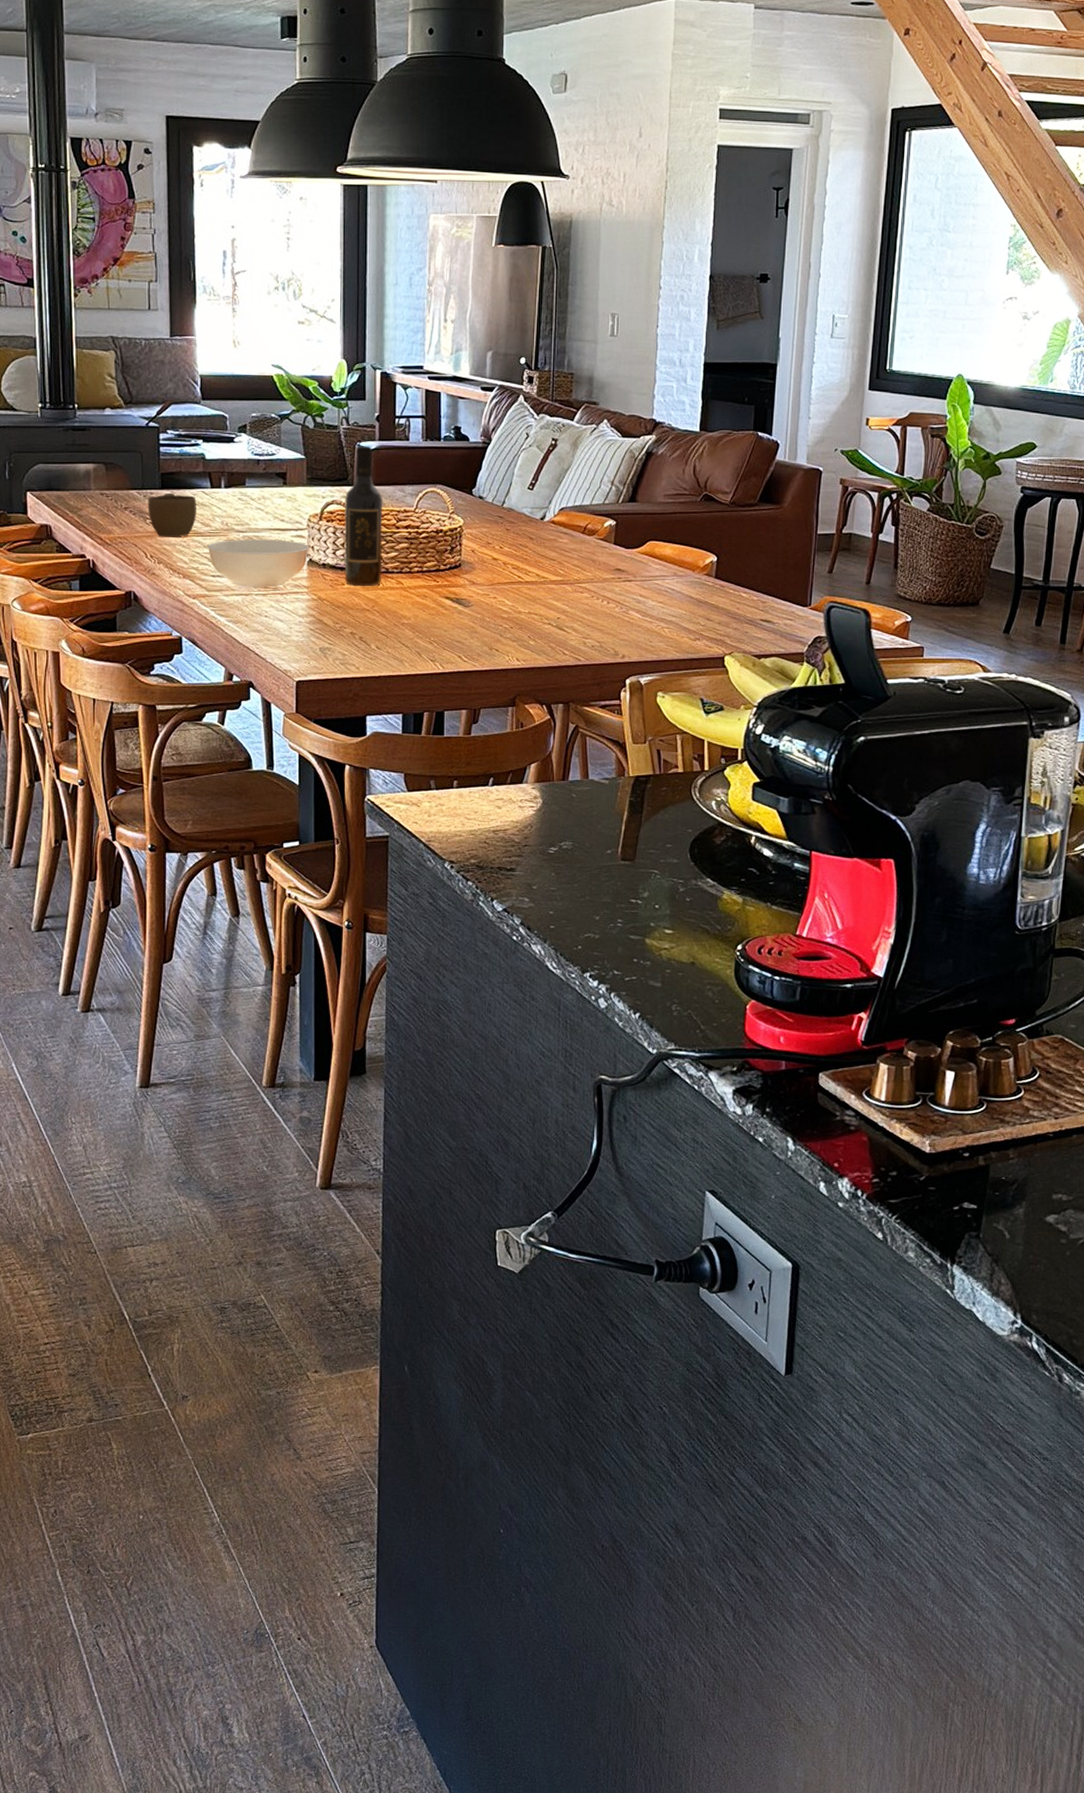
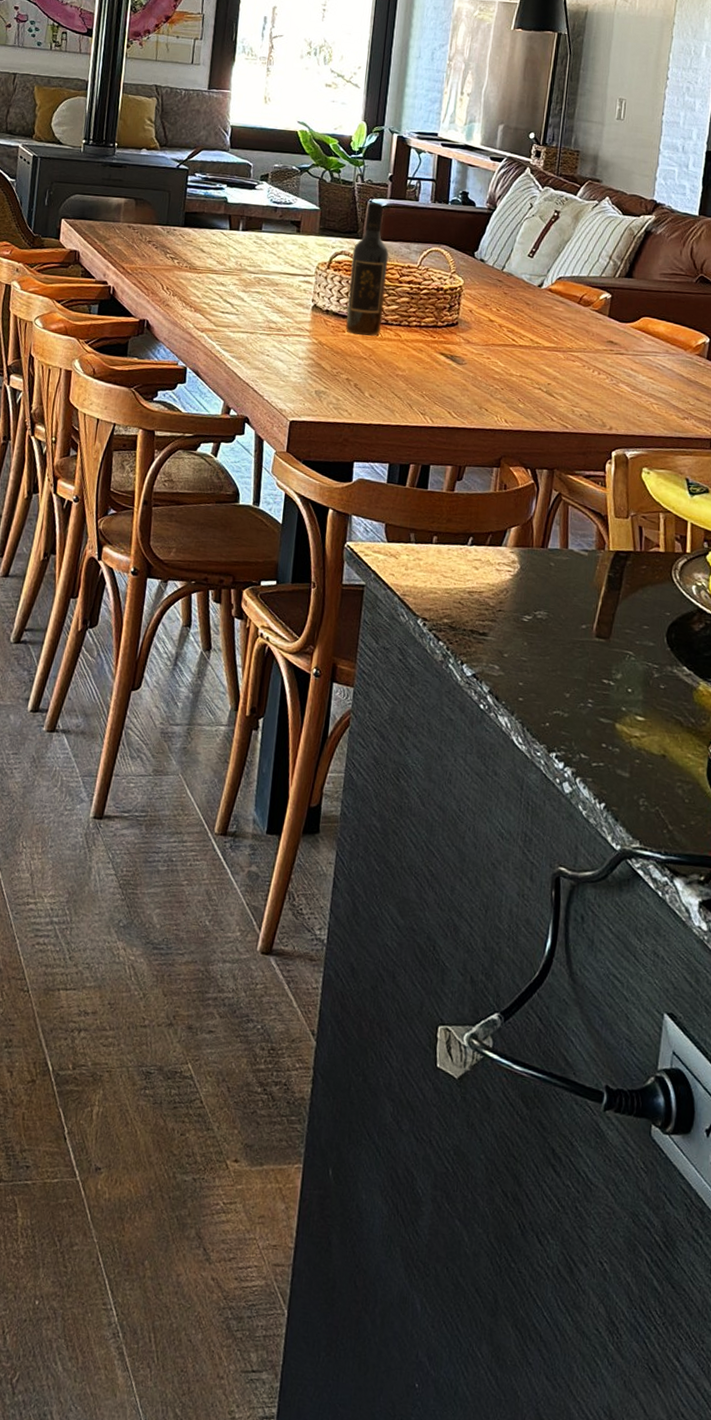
cup: present [148,492,197,537] -> none [169,230,215,273]
bowl: present [207,539,309,588] -> none [219,279,315,329]

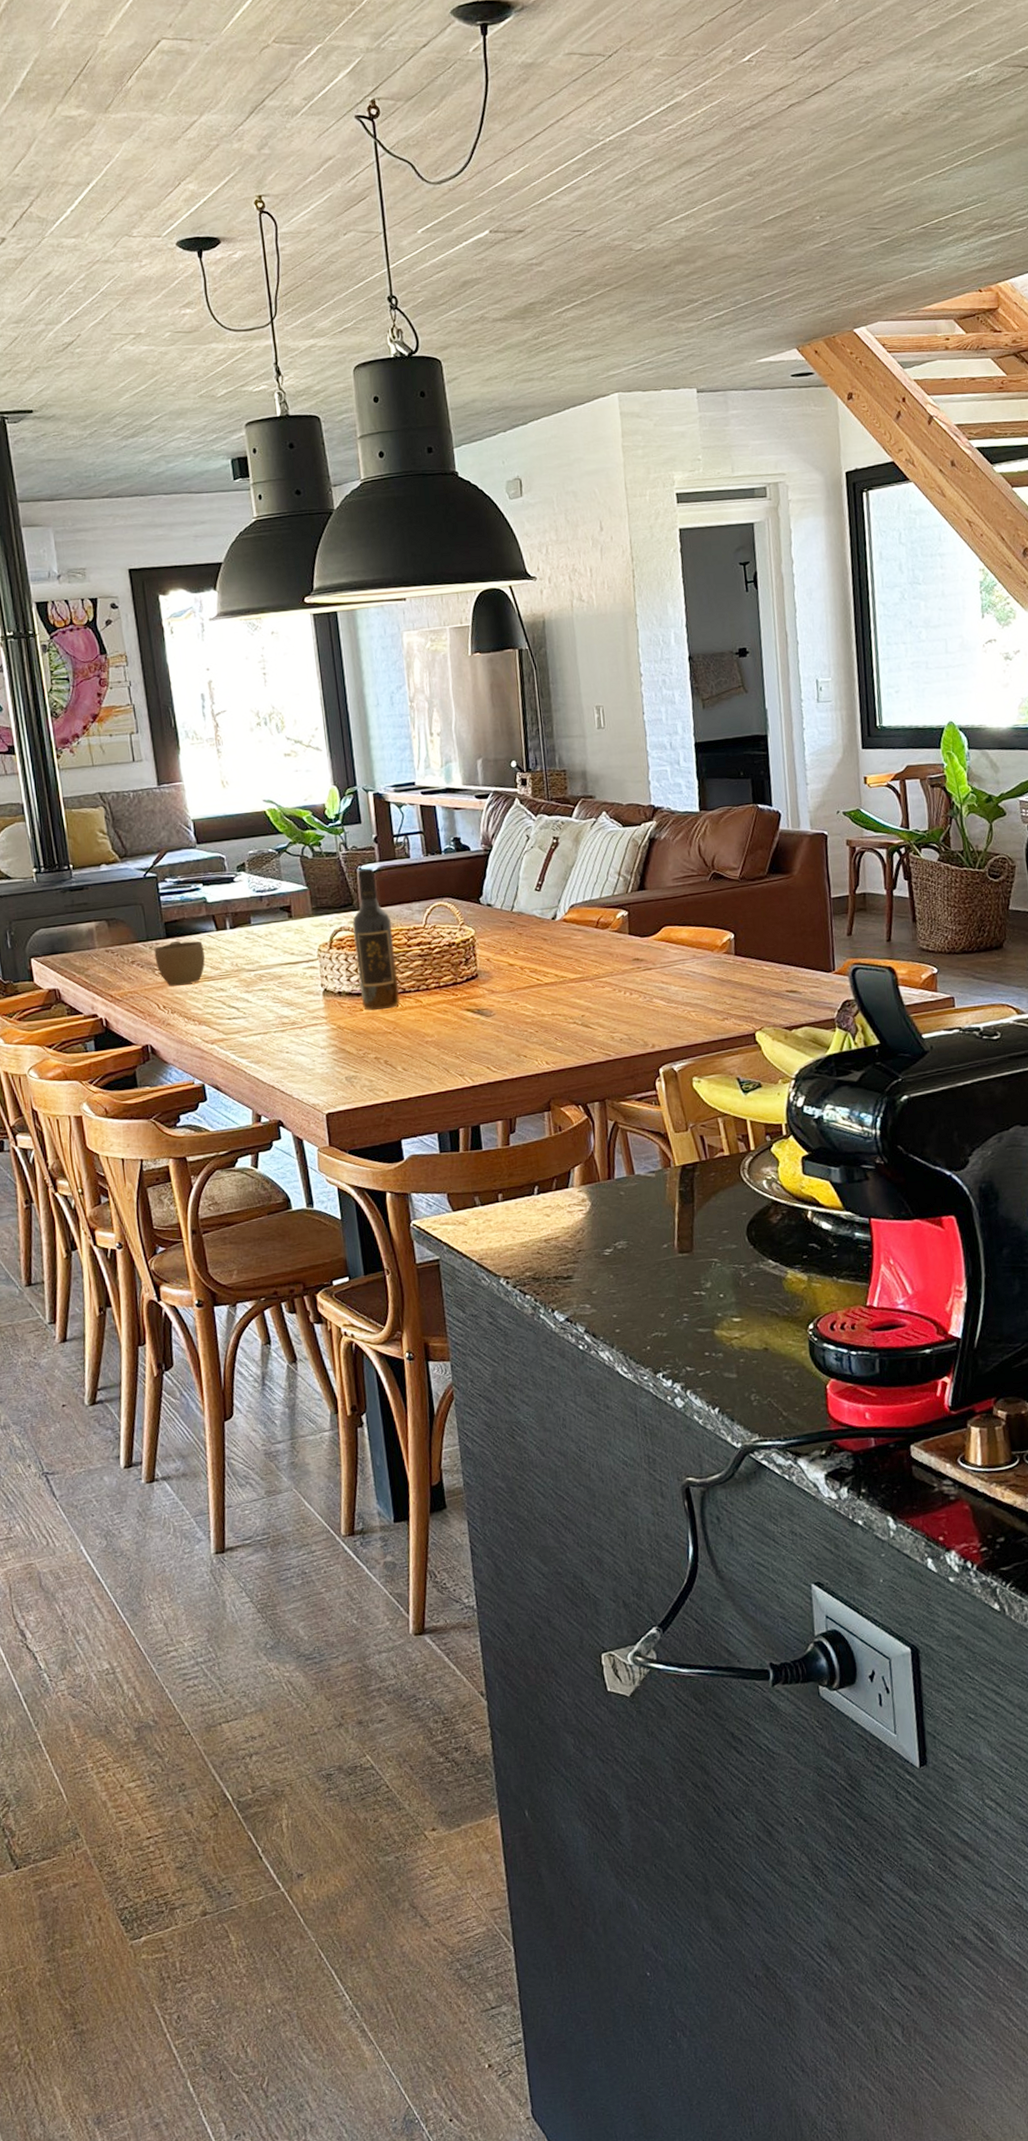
cup: none [169,230,215,273] -> present [154,940,206,986]

